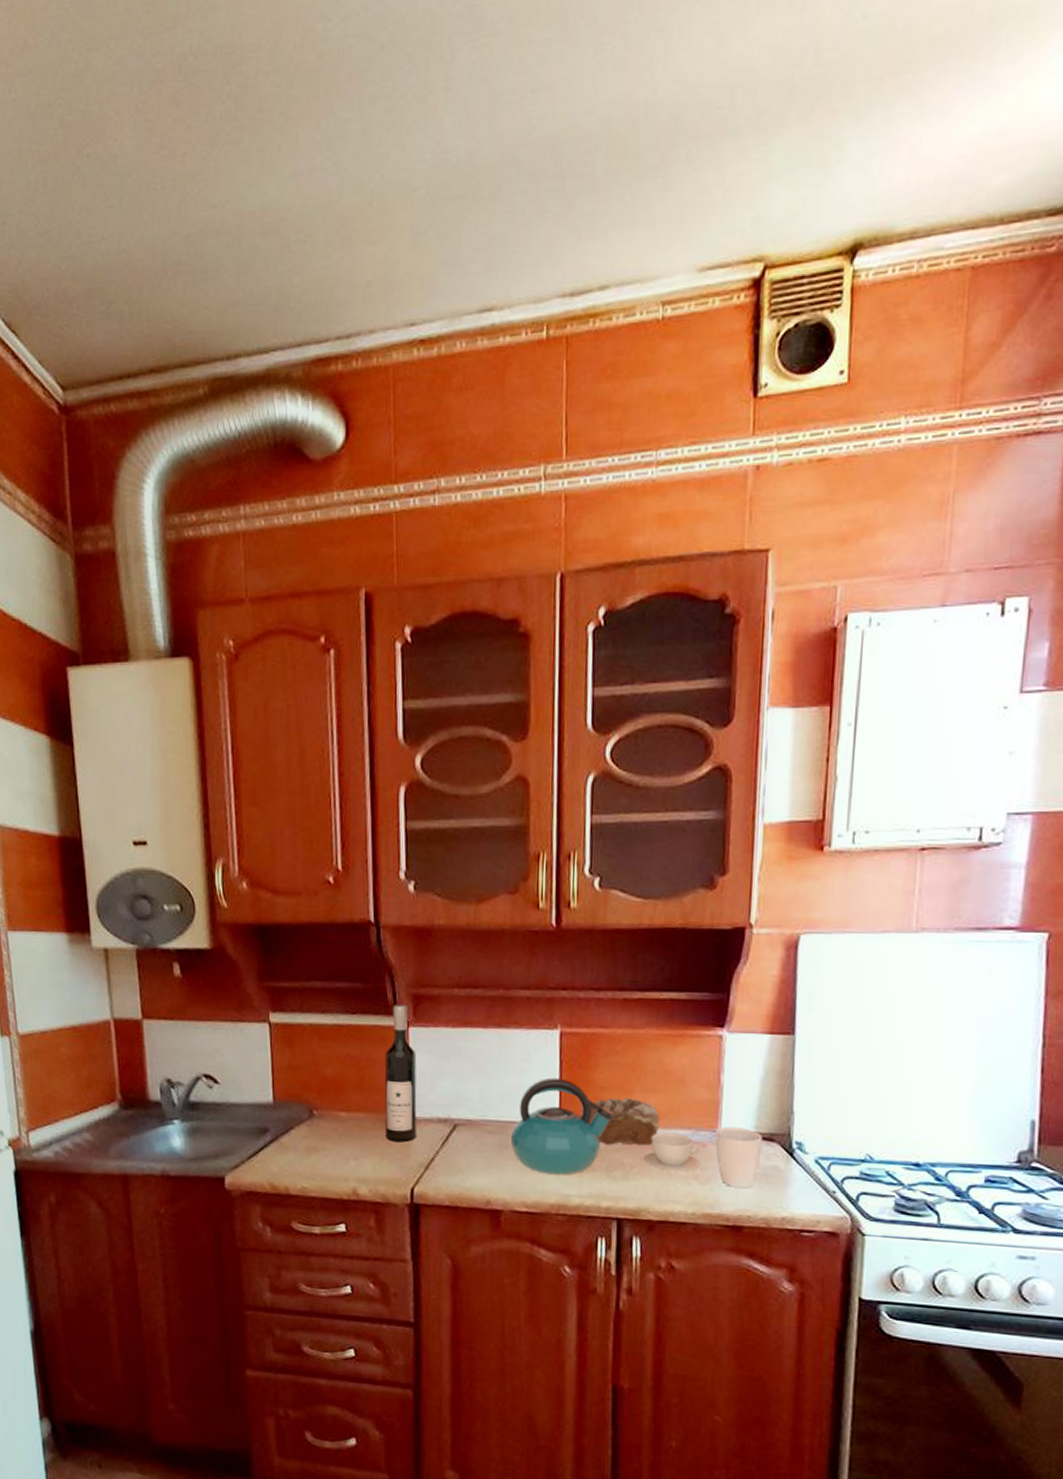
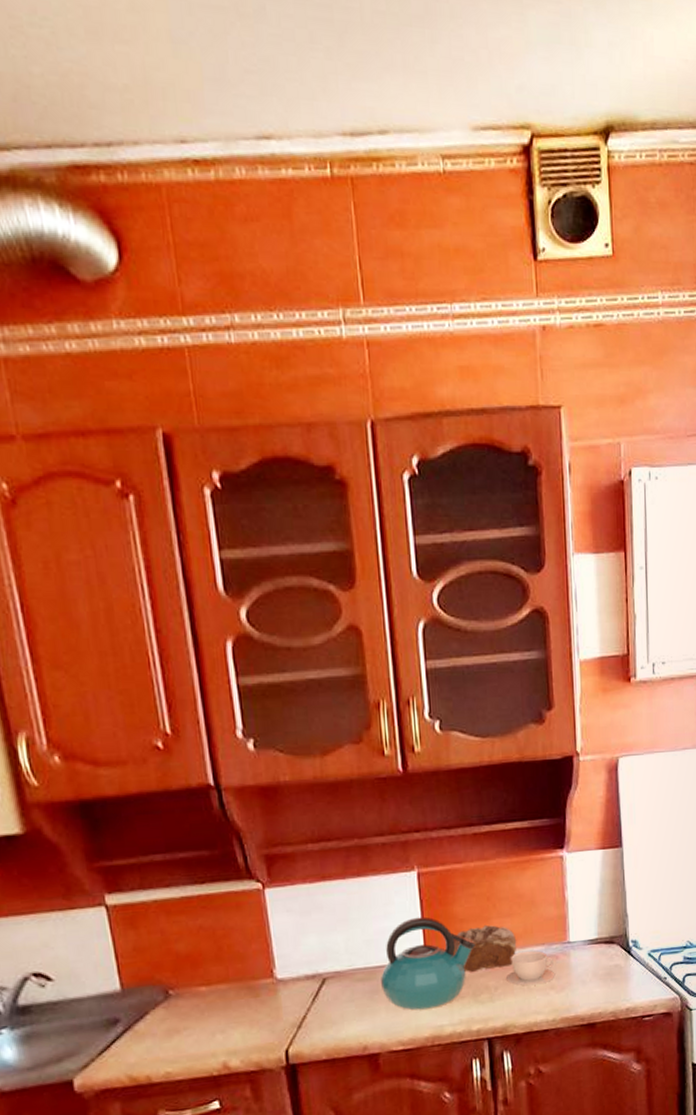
bottle: present [384,1003,417,1143] -> none [242,866,285,1008]
mug: present [714,1126,763,1189] -> none [565,935,605,991]

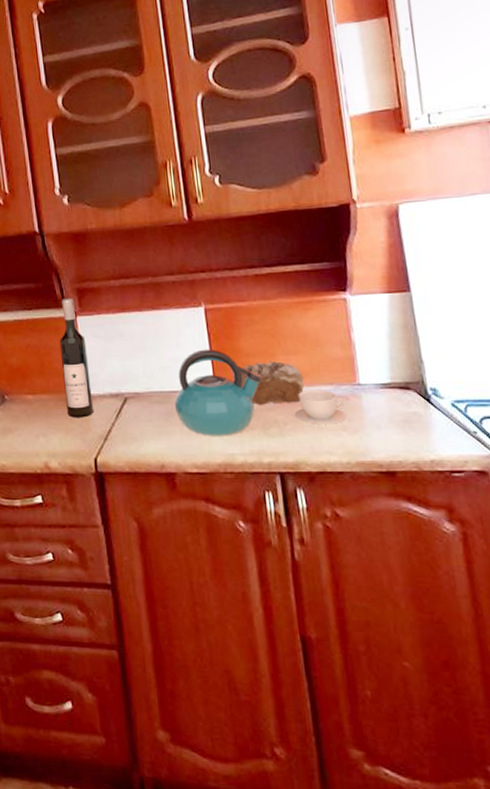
bottle: none [242,866,285,1008] -> present [59,297,93,418]

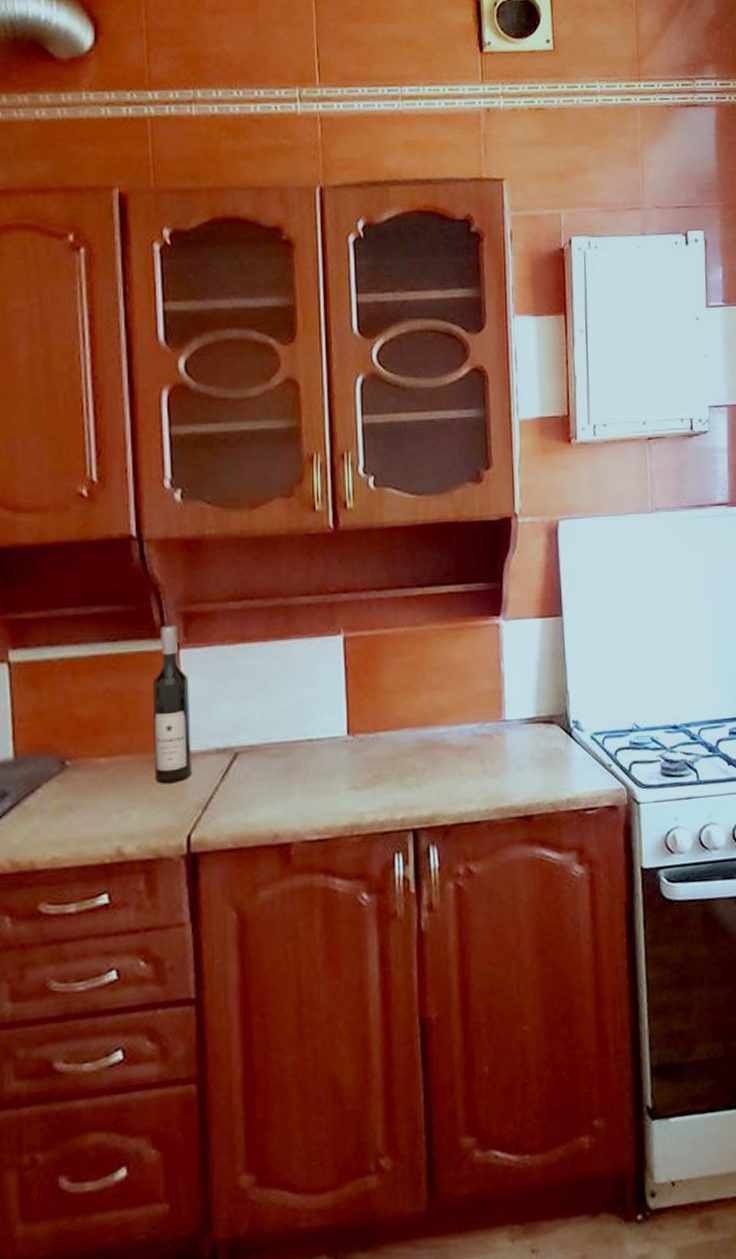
kettle: present [174,349,262,436] -> none [297,686,403,794]
bread: present [240,360,304,405] -> none [378,697,448,751]
teacup: present [295,389,347,425] -> none [435,728,489,770]

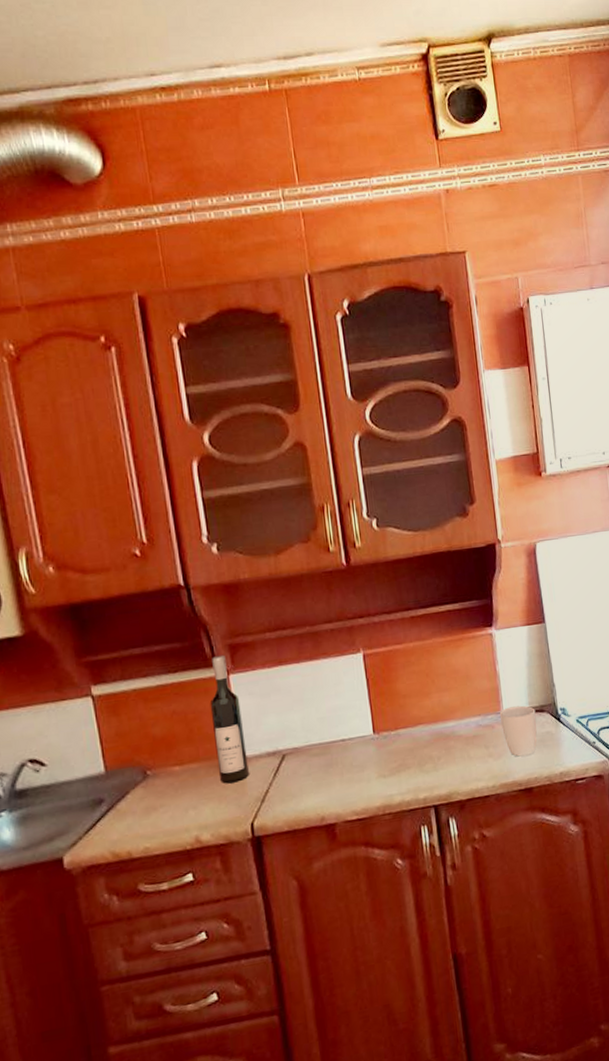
mug: none [500,713,544,777] -> present [499,705,537,757]

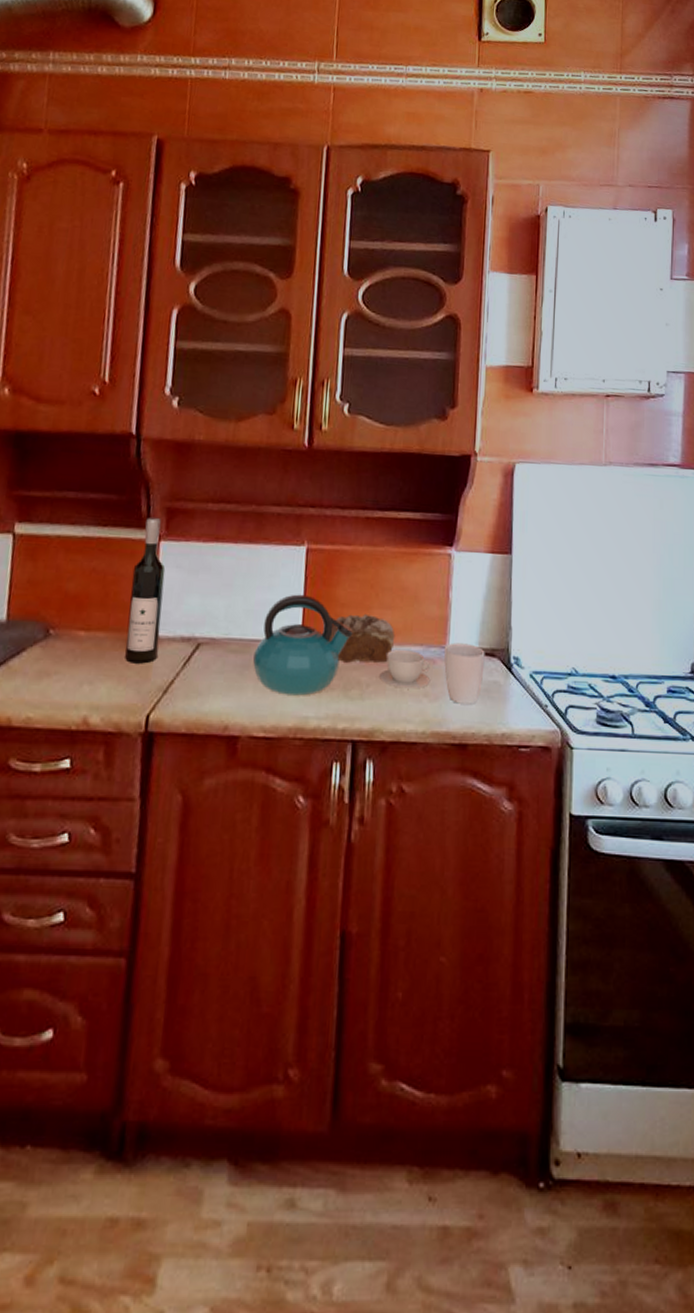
kettle: none [334,694,418,782] -> present [252,594,353,696]
bread: none [397,699,456,744] -> present [329,613,395,663]
teacup: none [448,721,493,755] -> present [380,649,431,689]

